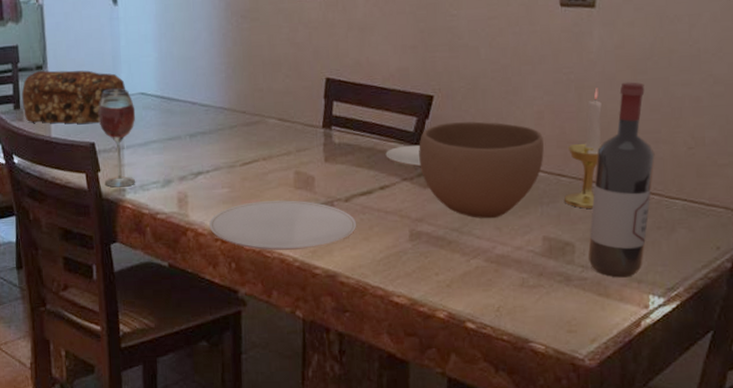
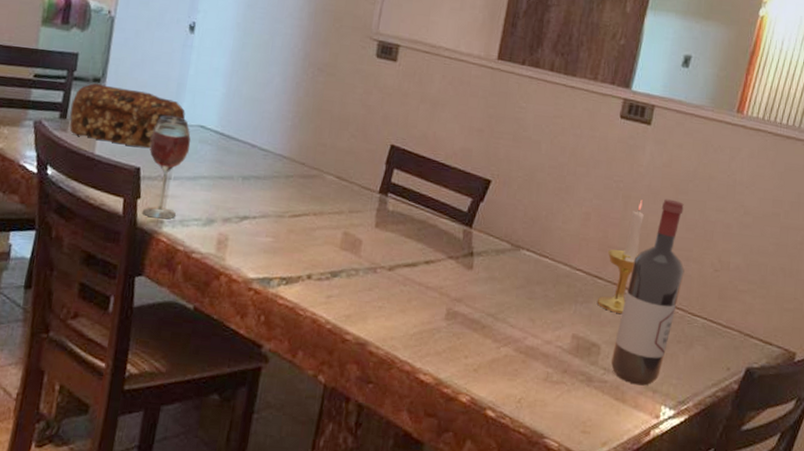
plate: present [209,200,357,251] -> none [245,256,396,313]
plate: present [385,144,421,168] -> none [436,224,471,249]
bowl: present [419,121,544,219] -> none [467,208,587,310]

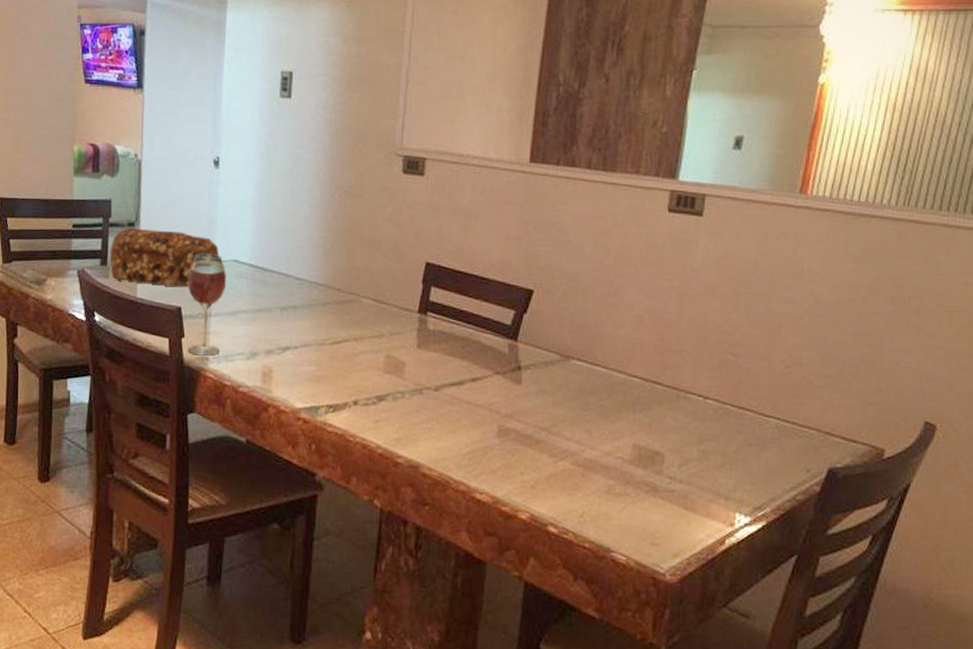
candlestick: present [596,199,644,314] -> none [656,297,702,419]
wine bottle: present [611,199,685,386] -> none [678,294,751,493]

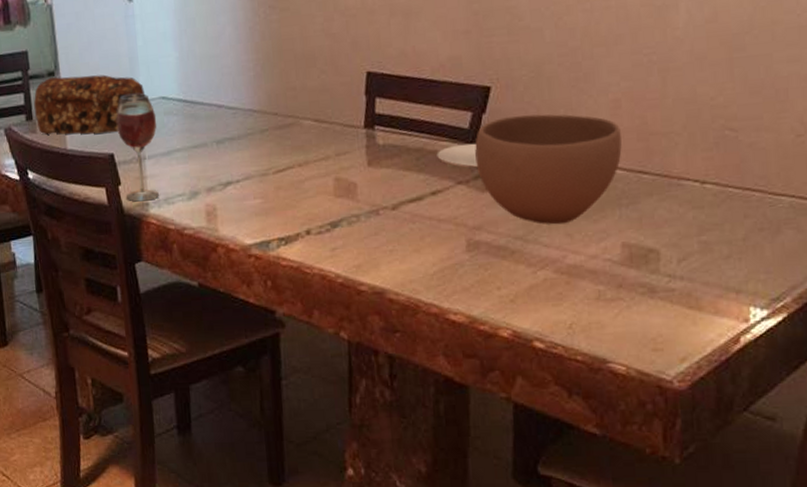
plate: none [480,338,516,363] -> present [436,143,478,170]
bowl: none [514,319,641,421] -> present [475,114,622,225]

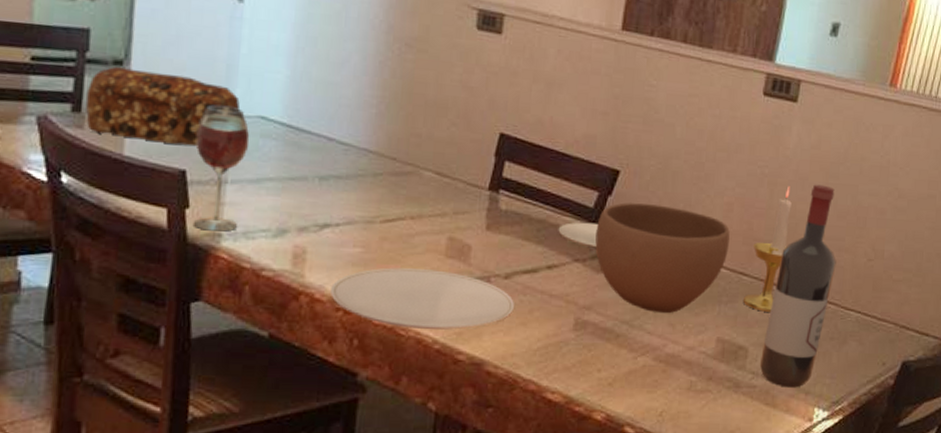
plate: none [241,210,406,266] -> present [331,268,515,331]
candlestick: none [646,69,691,210] -> present [742,186,792,312]
wine bottle: none [676,60,756,288] -> present [760,184,837,388]

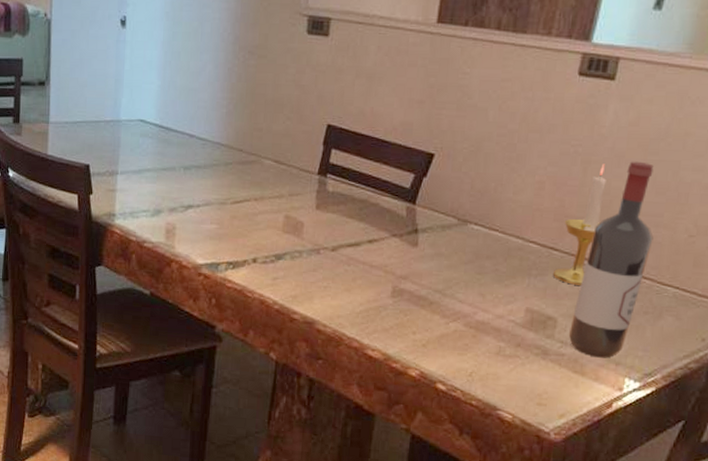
bread loaf: present [85,67,241,147] -> none [22,87,126,146]
wineglass: present [194,106,250,232] -> none [95,113,133,212]
plate: present [331,268,515,331] -> none [194,241,341,294]
plate: present [558,222,598,249] -> none [378,201,414,226]
bowl: present [595,202,730,314] -> none [411,183,541,285]

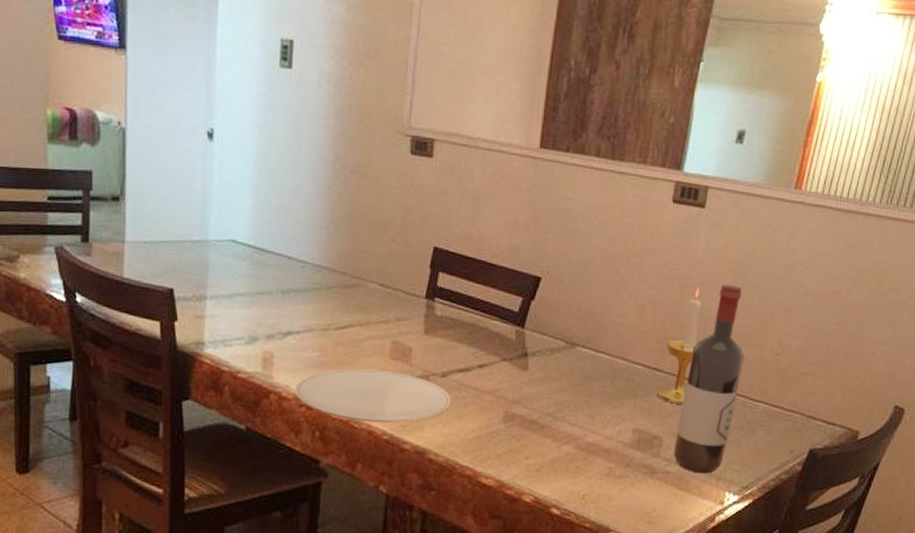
plate: none [194,241,341,294] -> present [295,369,452,423]

